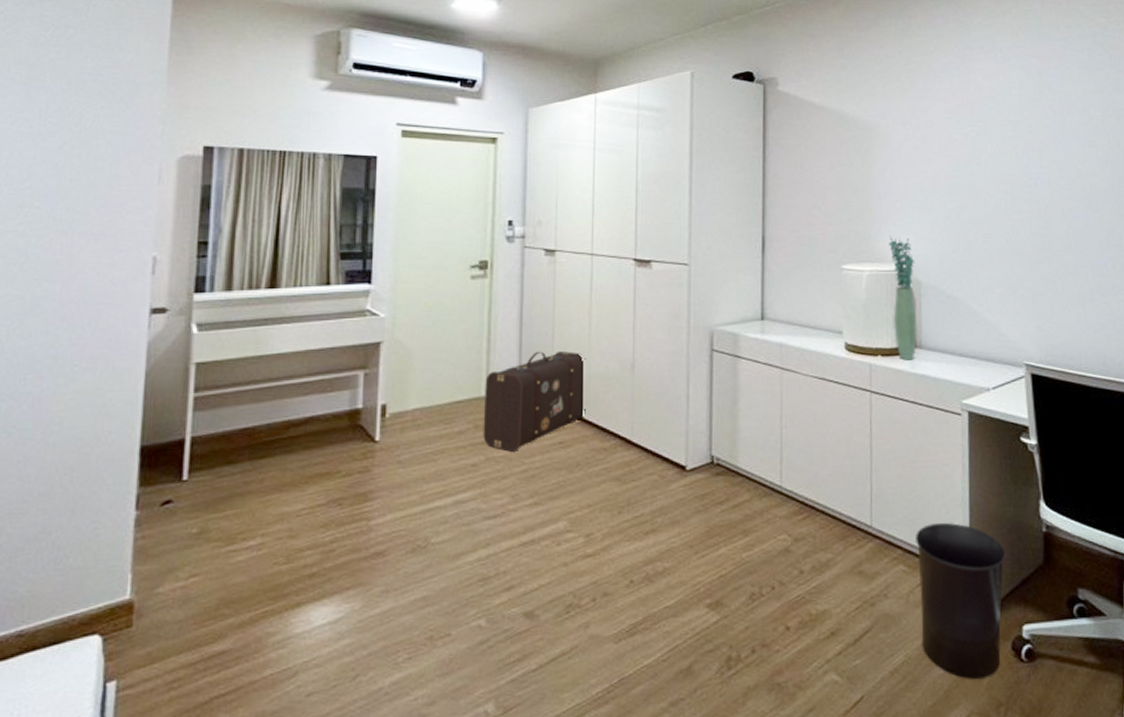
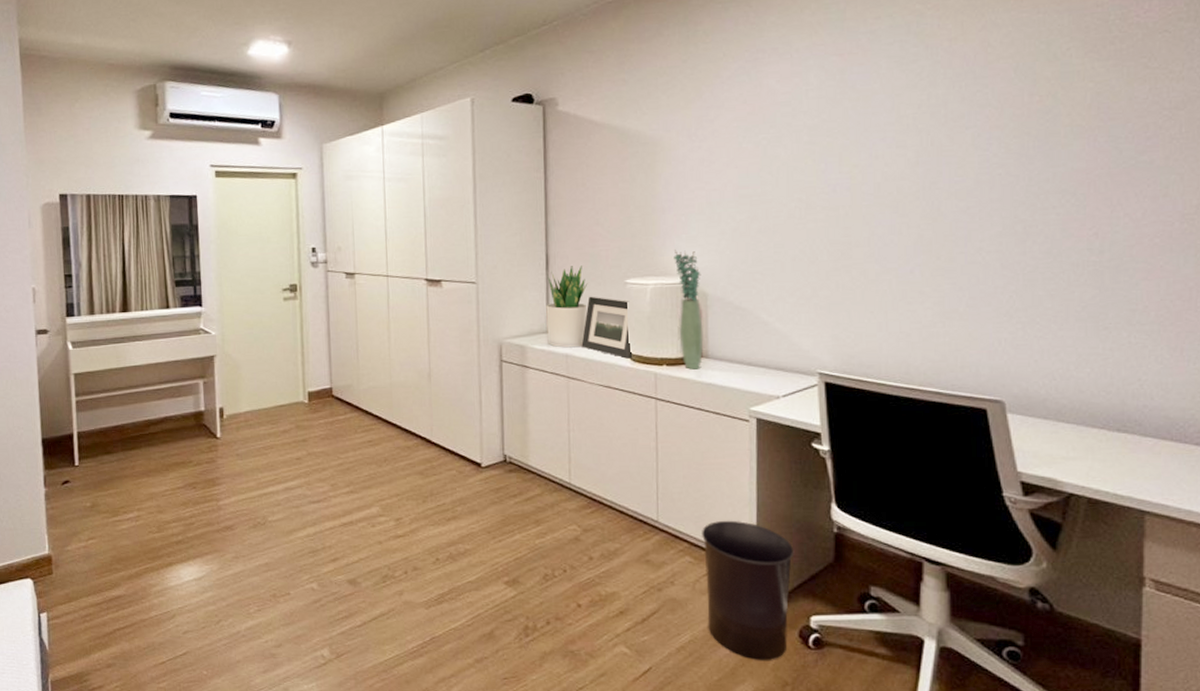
suitcase: present [483,351,586,452] -> none [302,362,390,448]
planter: none [761,249,804,337] -> present [546,265,588,348]
picture frame: none [796,281,848,349] -> present [581,296,633,359]

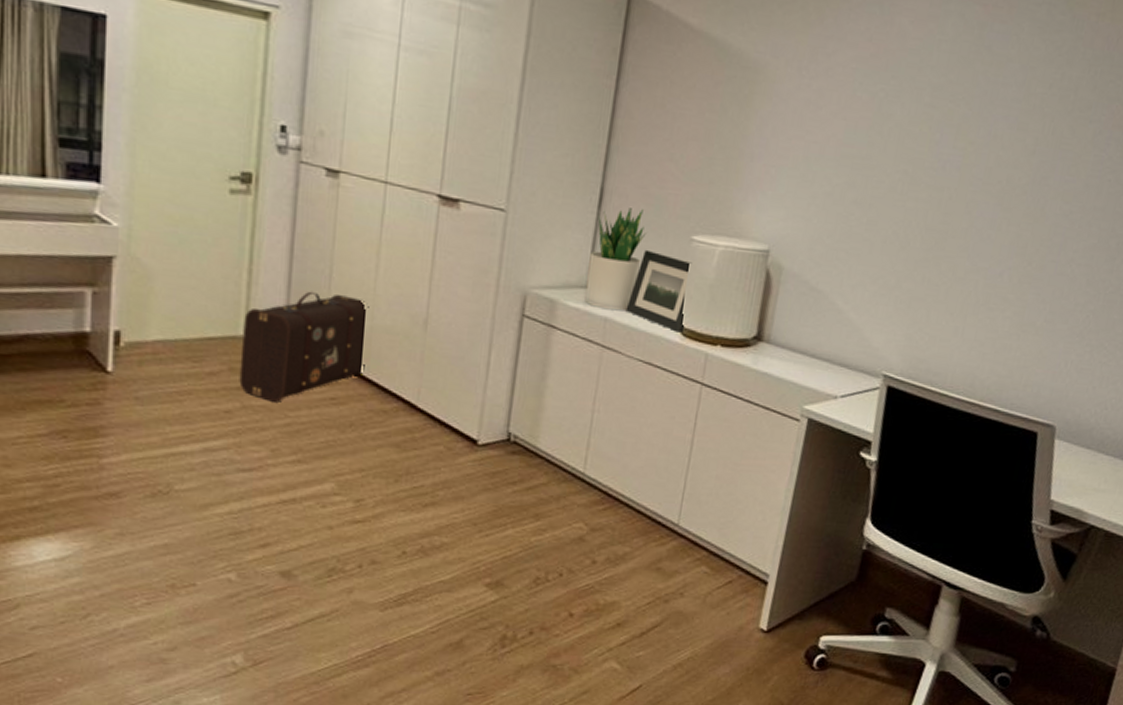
suitcase: none [302,362,390,448] -> present [239,291,369,402]
vase: present [674,249,704,370] -> none [740,208,781,355]
waste bin: present [702,520,794,660] -> none [711,528,818,680]

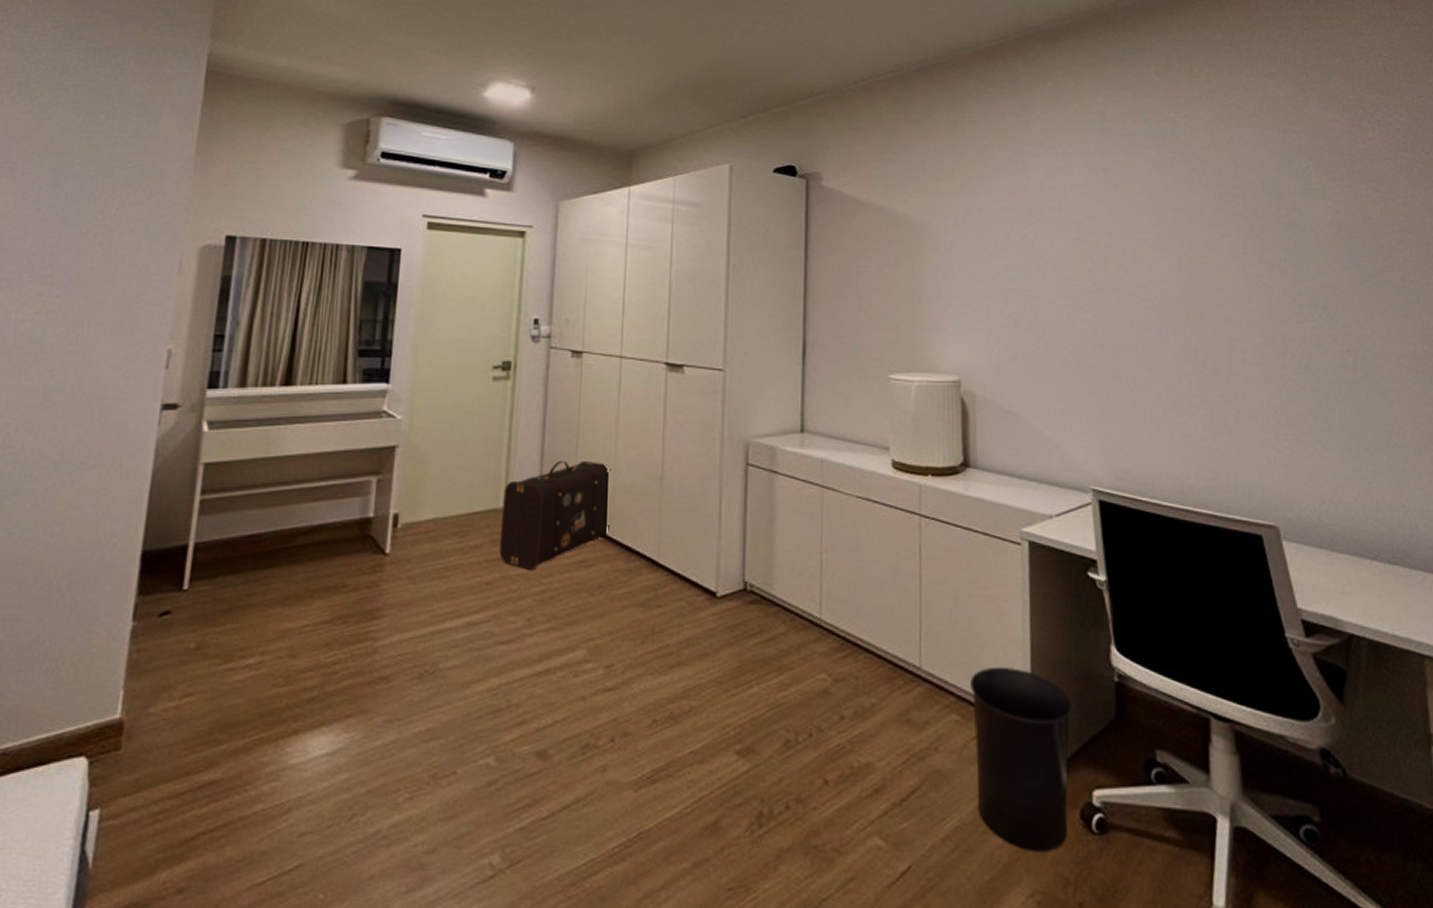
planter: present [585,208,647,311] -> none [801,356,848,451]
picture frame: present [625,249,693,333] -> none [839,391,896,466]
waste bin: none [711,528,818,680] -> present [970,666,1073,851]

